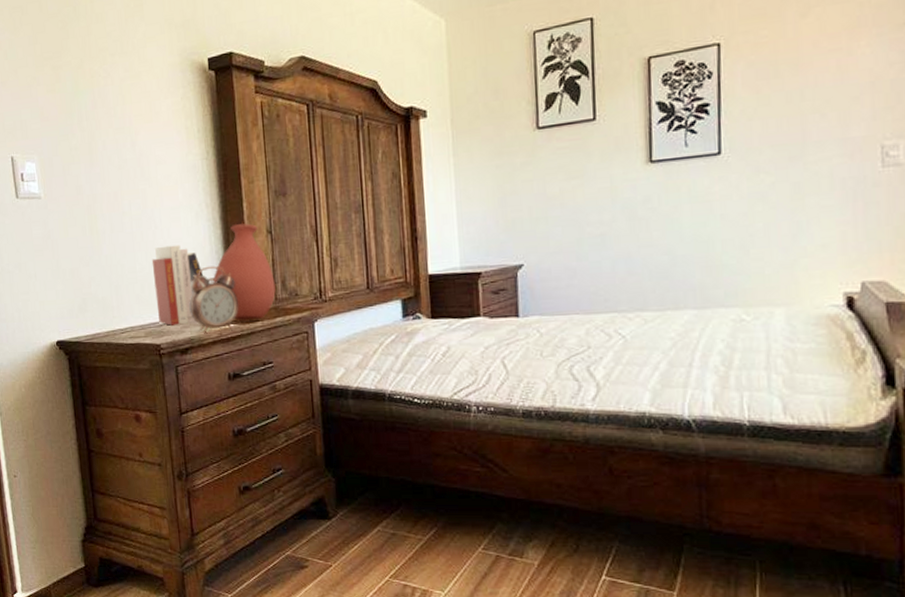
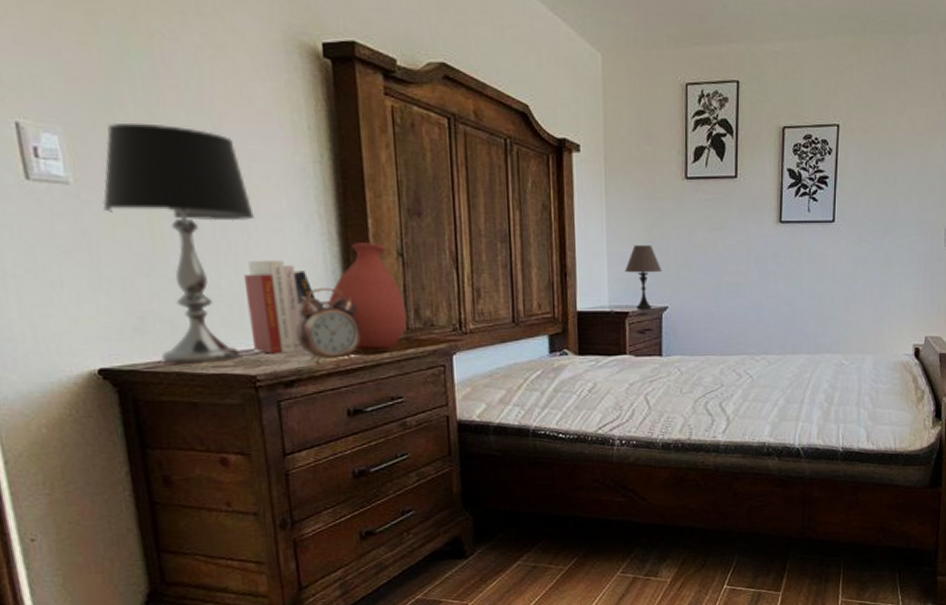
table lamp: none [61,144,159,337] -> present [102,122,254,366]
table lamp: none [462,201,516,277] -> present [610,244,663,316]

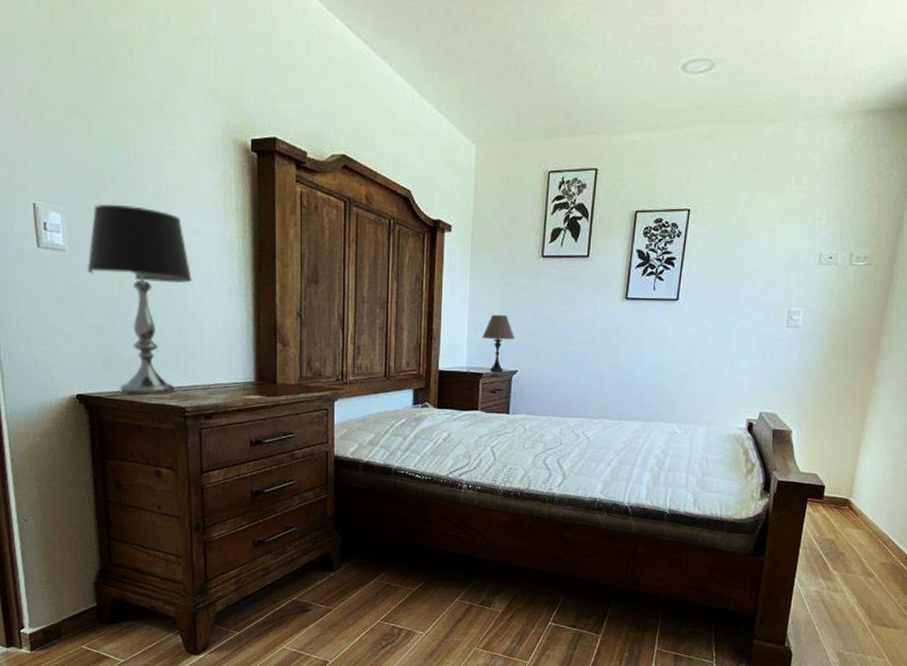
books: present [243,260,316,354] -> none [181,315,233,391]
alarm clock: present [296,287,361,363] -> none [217,339,264,401]
vase: present [327,242,407,352] -> none [241,304,301,394]

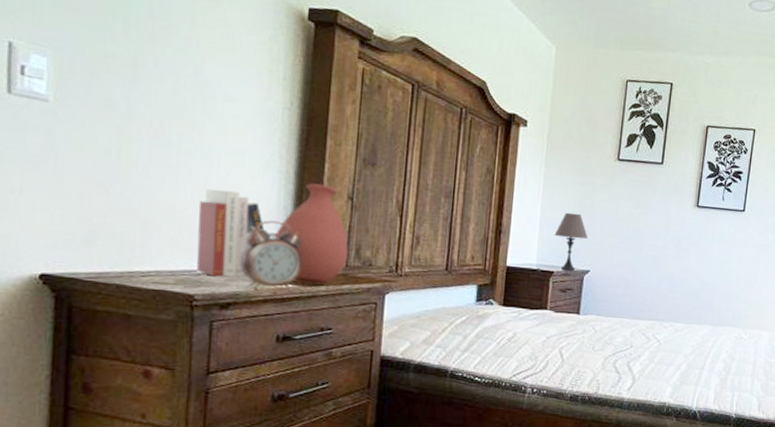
table lamp: present [87,204,192,396] -> none [76,53,219,280]
books: none [181,315,233,391] -> present [196,189,265,277]
alarm clock: none [217,339,264,401] -> present [239,220,302,290]
vase: none [241,304,301,394] -> present [274,183,349,285]

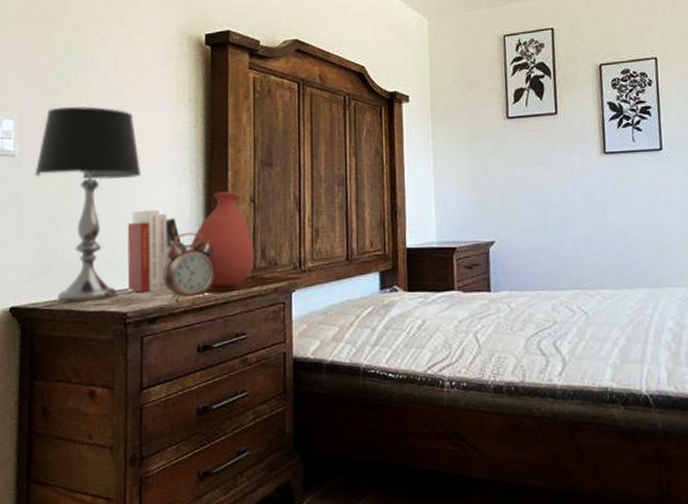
table lamp: none [76,53,219,280] -> present [35,106,141,304]
table lamp: present [536,212,589,276] -> none [438,181,488,252]

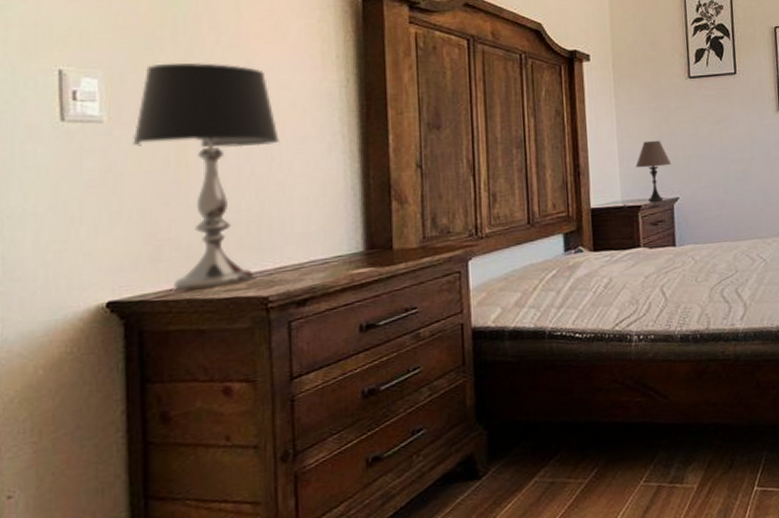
books: present [127,209,182,293] -> none [264,179,335,274]
alarm clock: present [163,232,214,301] -> none [312,203,377,279]
vase: present [189,191,254,290] -> none [345,157,424,264]
table lamp: none [438,181,488,252] -> present [623,140,672,210]

